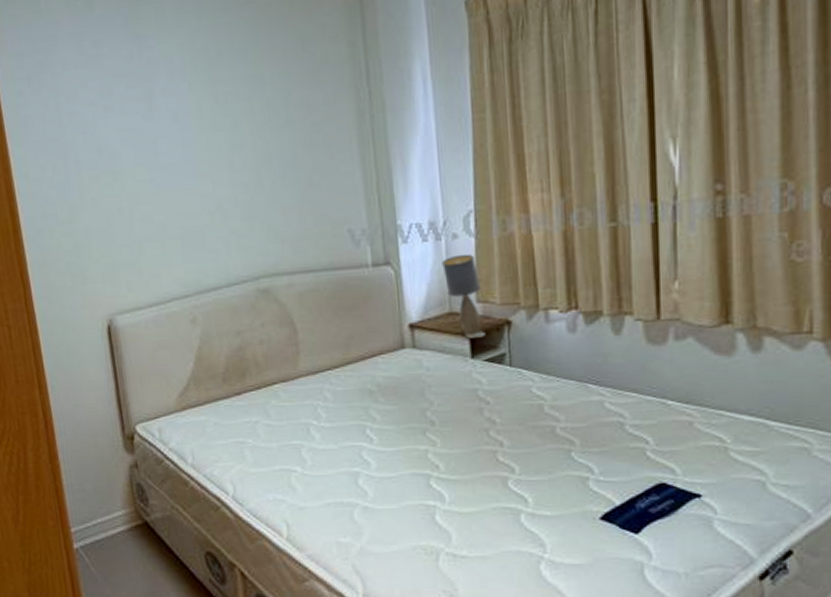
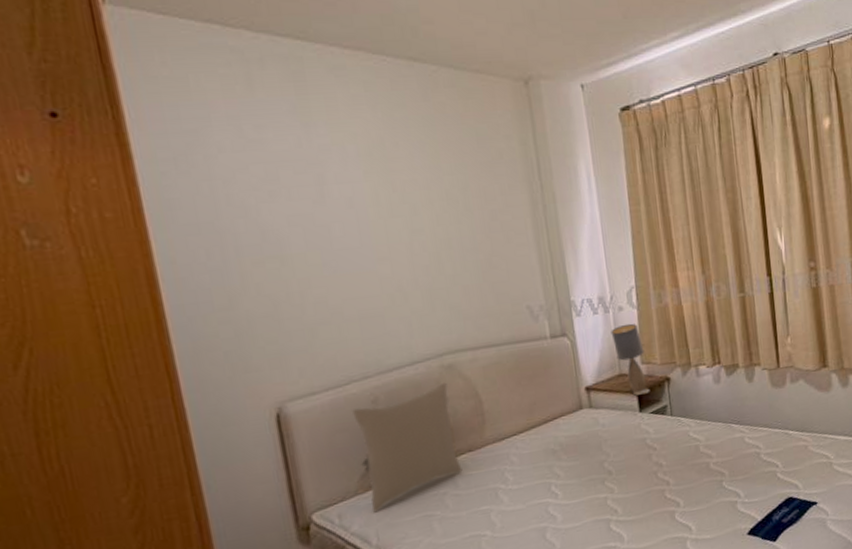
pillow: none [173,307,275,432] -> present [352,382,463,513]

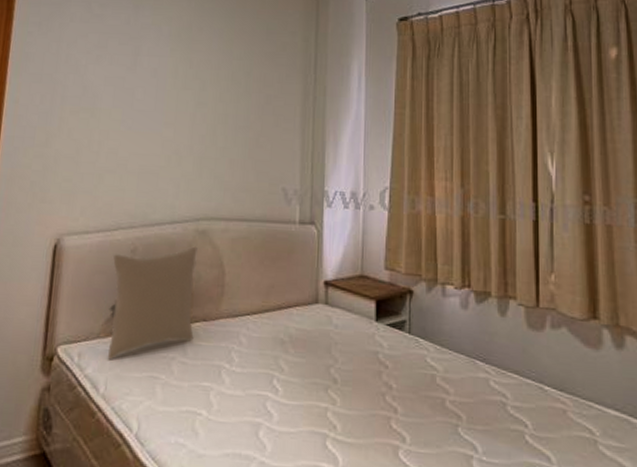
table lamp: present [611,323,650,396] -> none [358,224,390,303]

